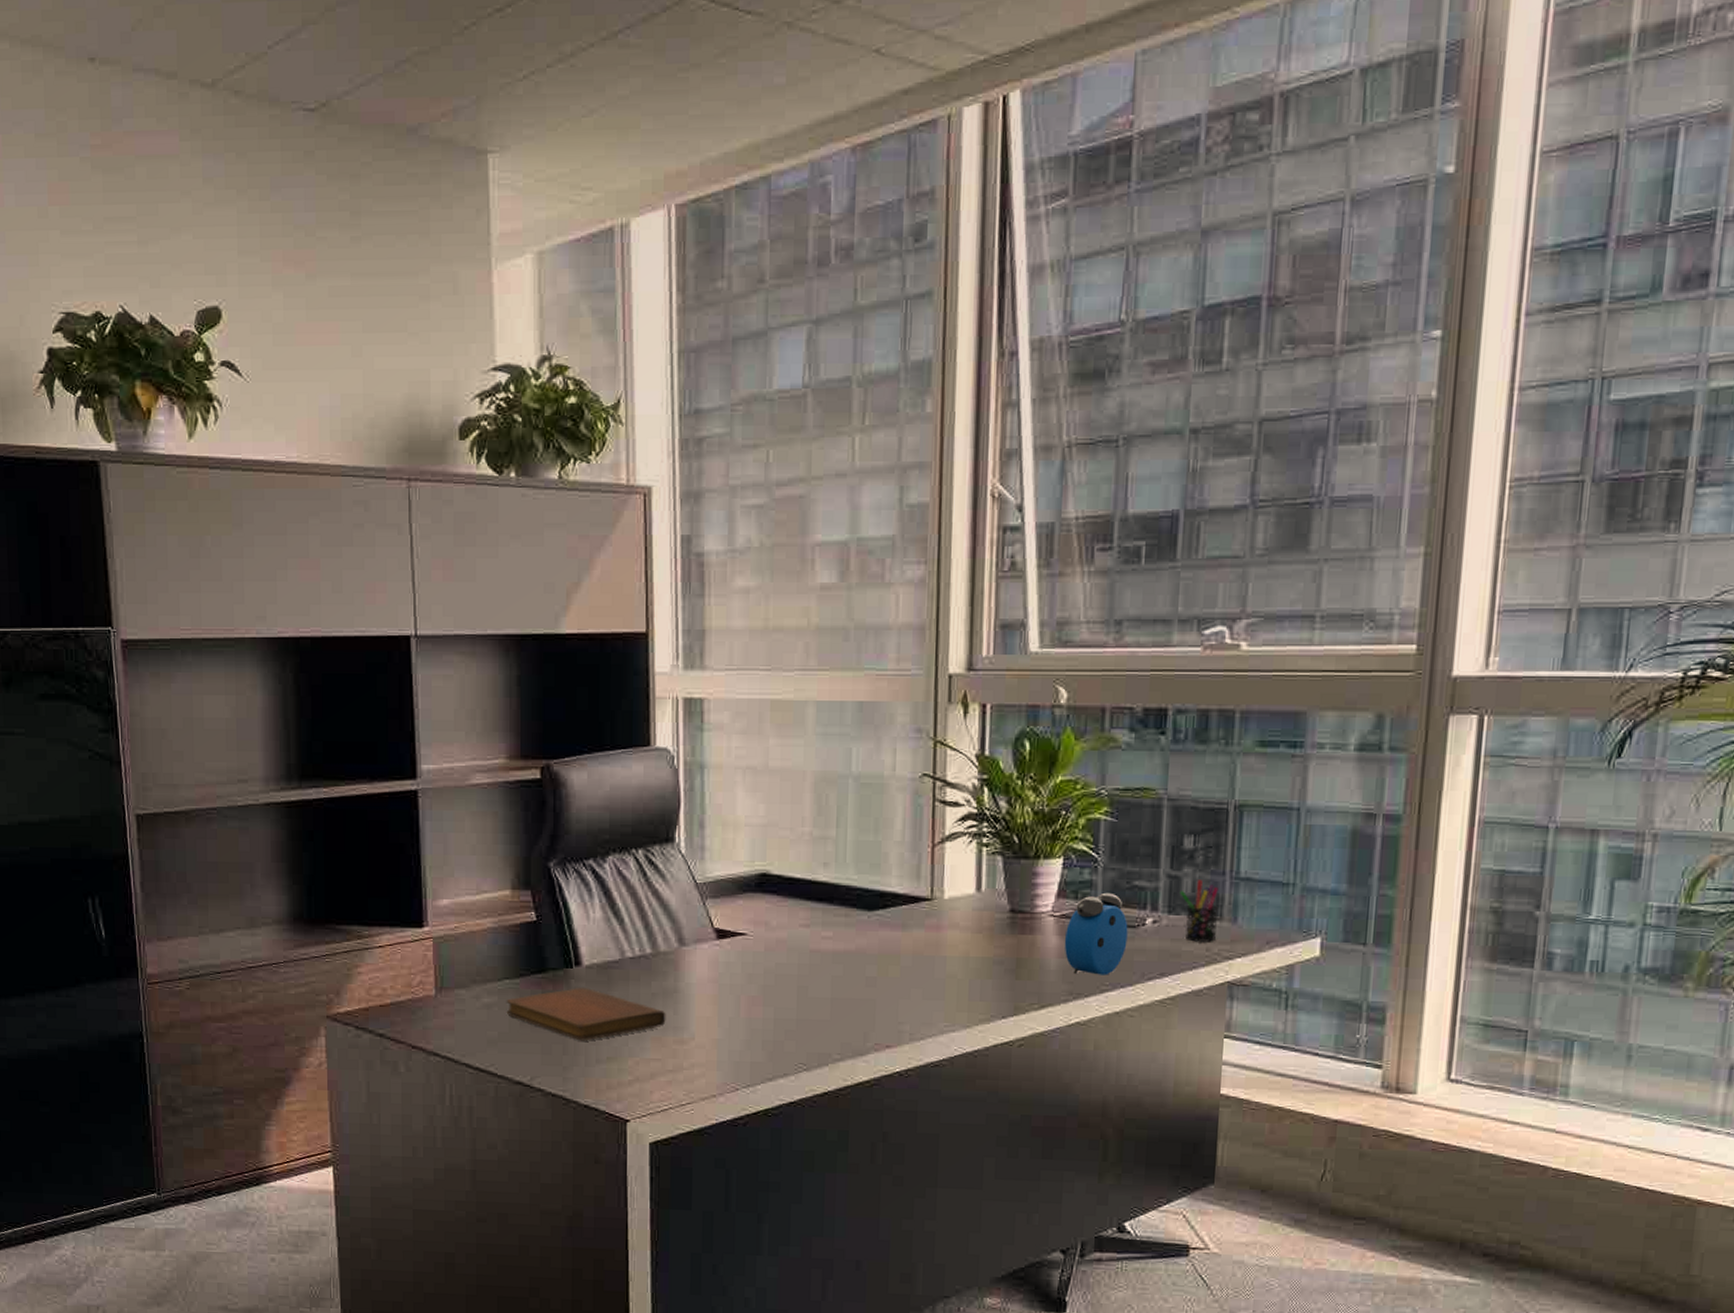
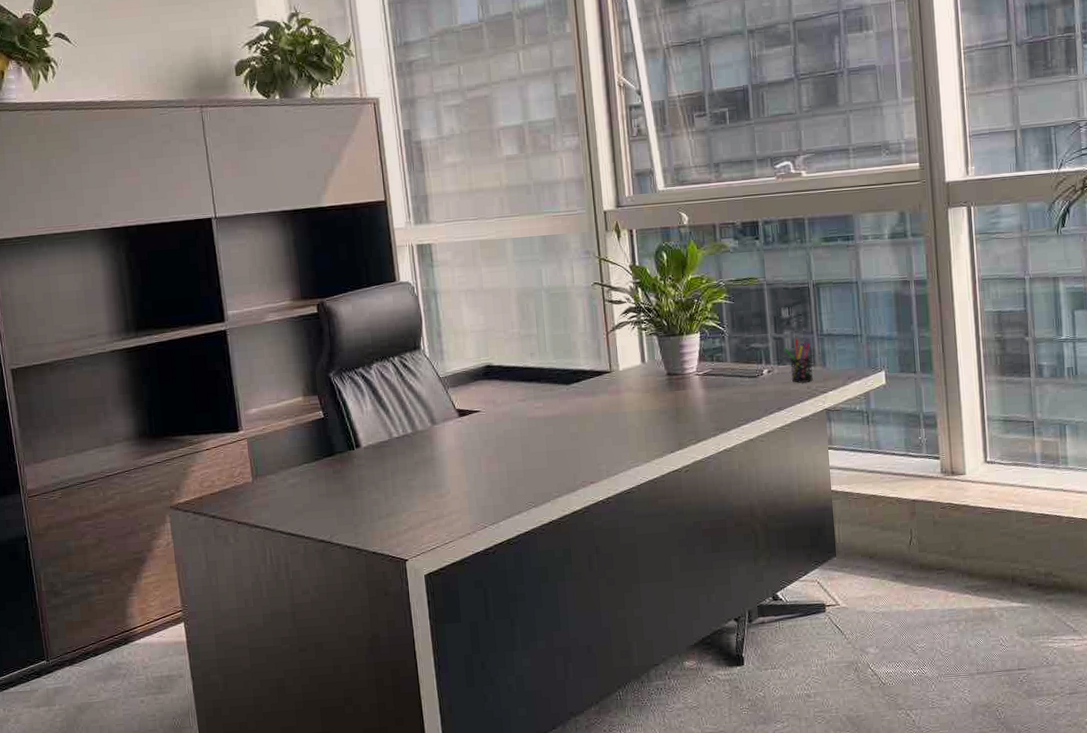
notebook: present [506,988,666,1041] -> none [306,463,428,504]
alarm clock: present [1064,892,1128,975] -> none [708,354,752,415]

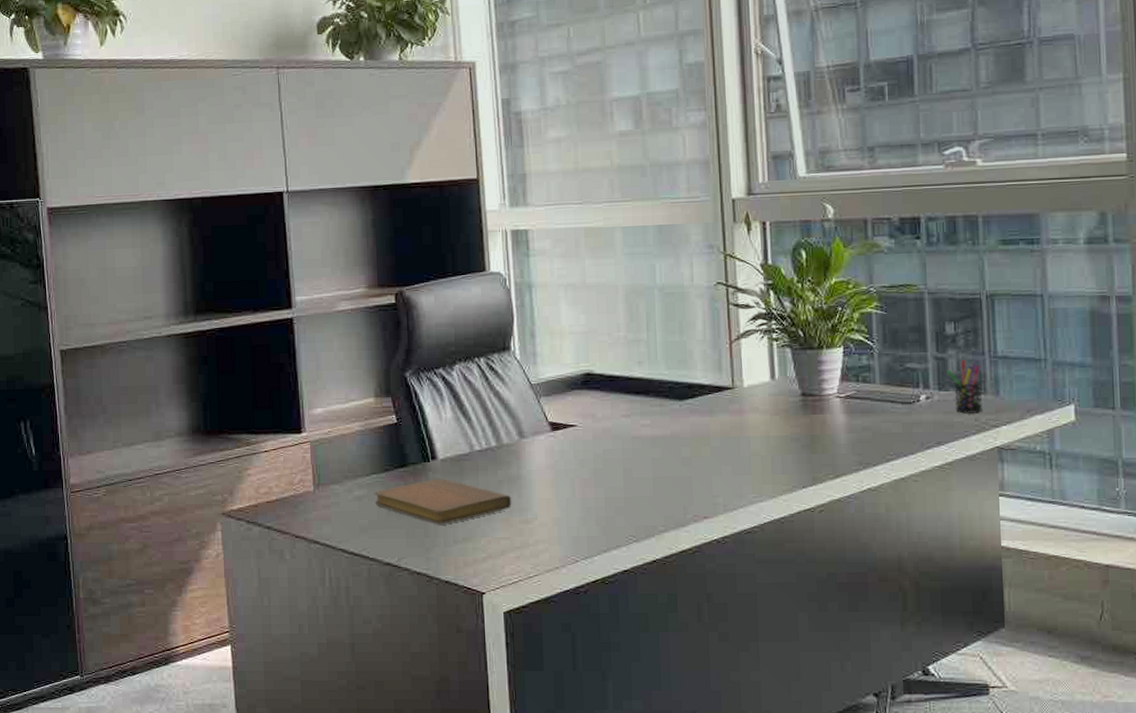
notebook: none [306,463,428,504] -> present [374,479,512,525]

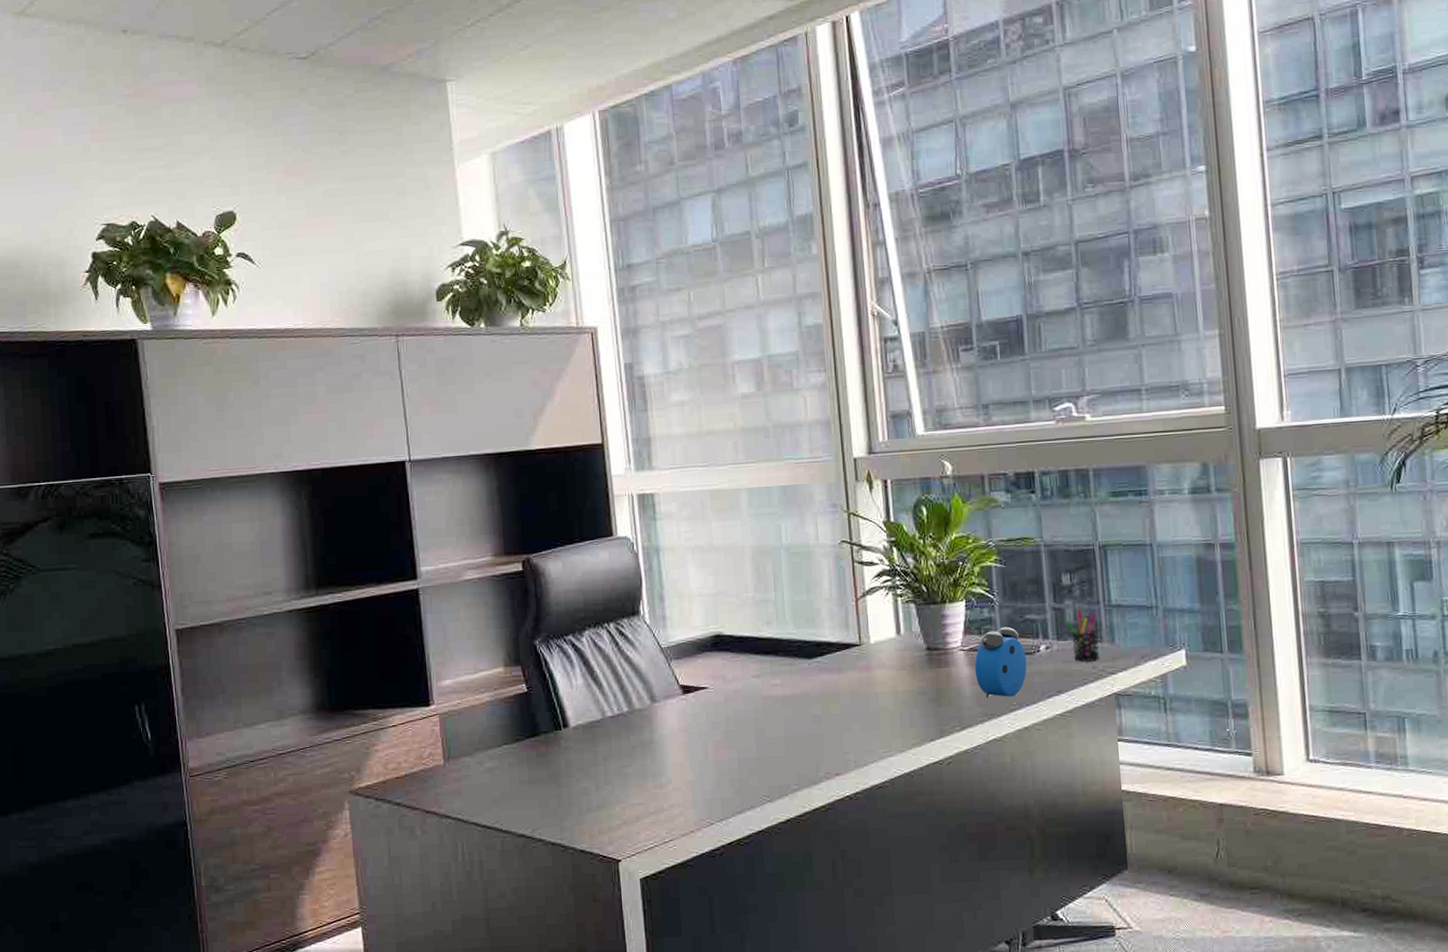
notebook: present [374,479,512,525] -> none [506,746,646,794]
alarm clock: none [850,374,906,447] -> present [974,626,1027,698]

